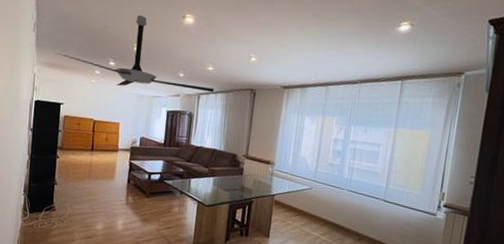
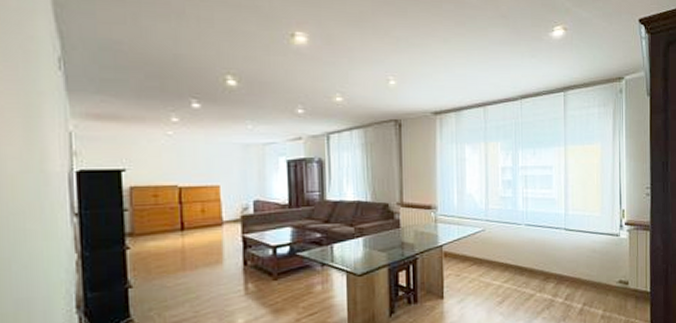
ceiling fan: present [53,15,215,93] -> none [98,36,348,135]

